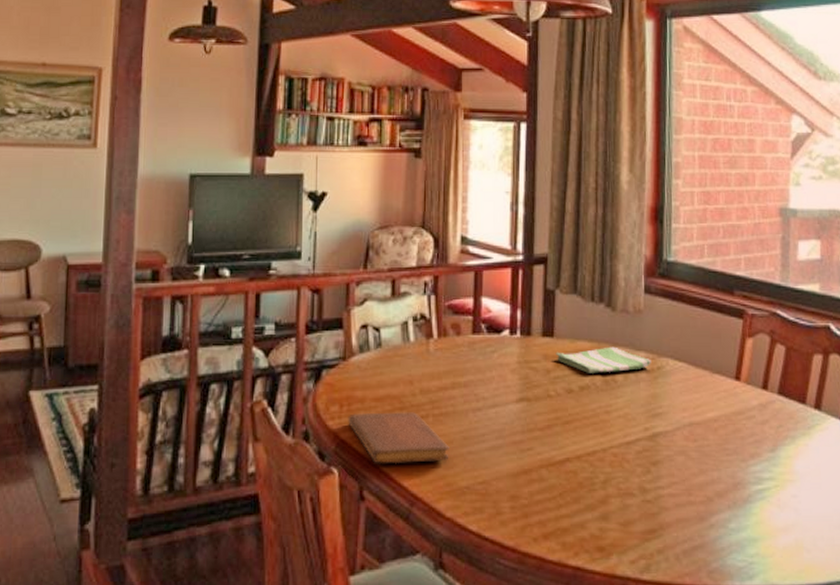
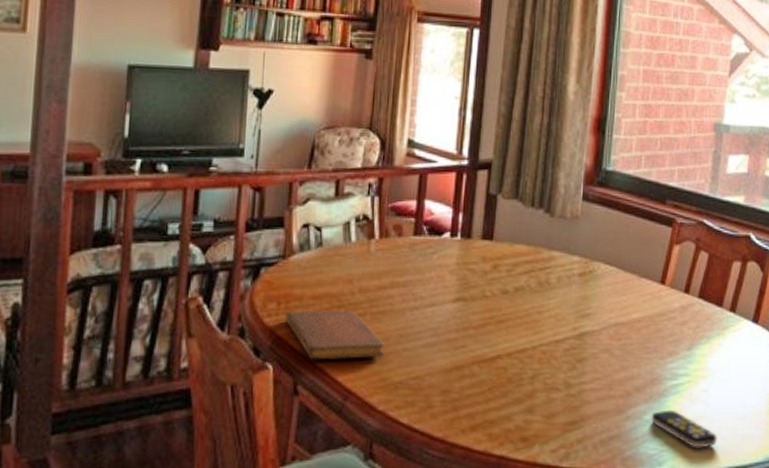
dish towel: present [556,346,651,373] -> none [494,250,584,276]
remote control: none [737,517,813,561] -> present [651,410,717,448]

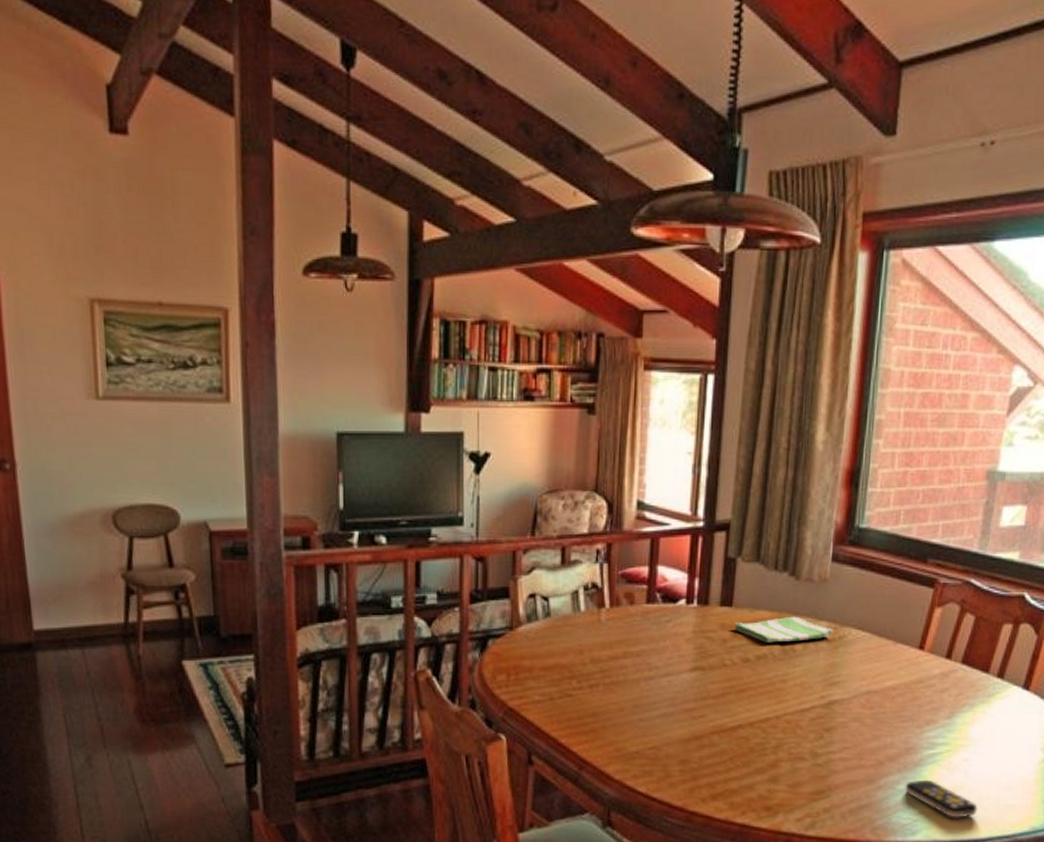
notebook: present [285,310,385,360] -> none [516,681,620,731]
dish towel: none [494,250,584,276] -> present [733,616,833,643]

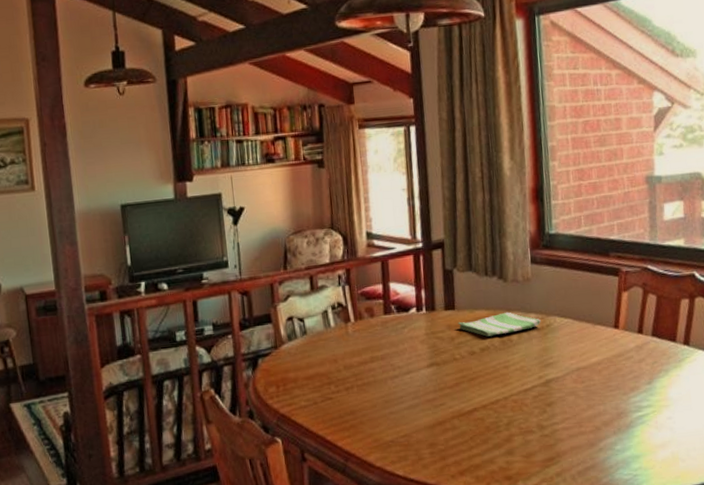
remote control: present [905,779,978,818] -> none [622,438,687,470]

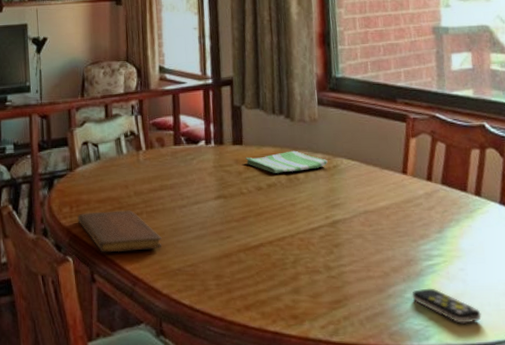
notebook: none [285,385,374,431] -> present [77,210,162,253]
remote control: none [622,438,687,470] -> present [412,288,481,324]

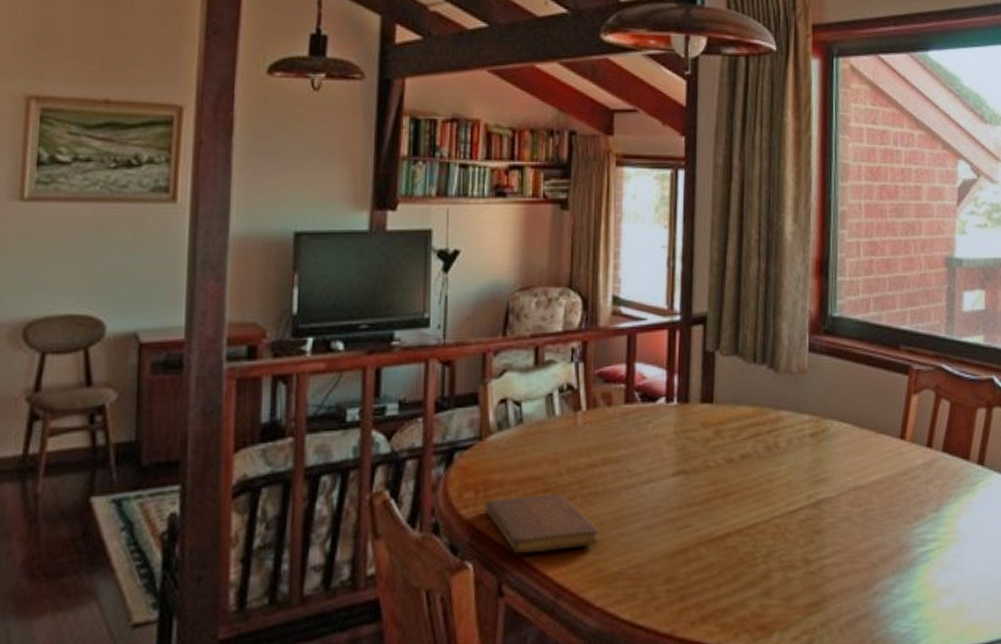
dish towel: present [245,150,328,173] -> none [715,410,816,440]
remote control: present [412,288,481,324] -> none [901,580,975,623]

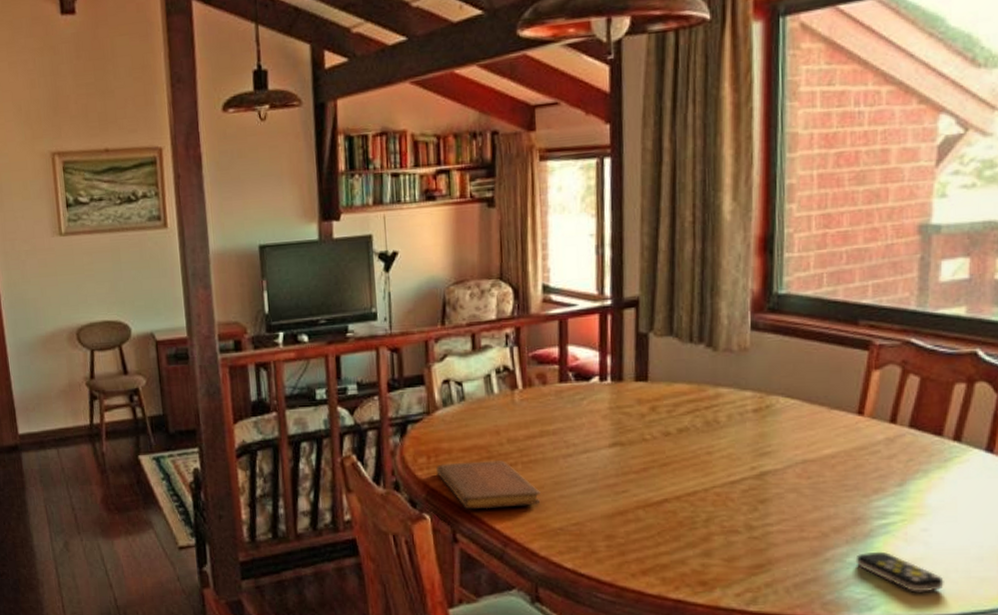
remote control: none [901,580,975,623] -> present [855,551,944,593]

